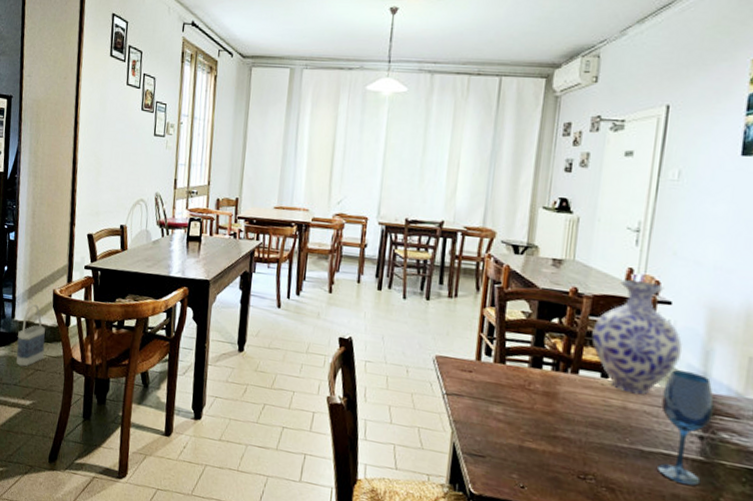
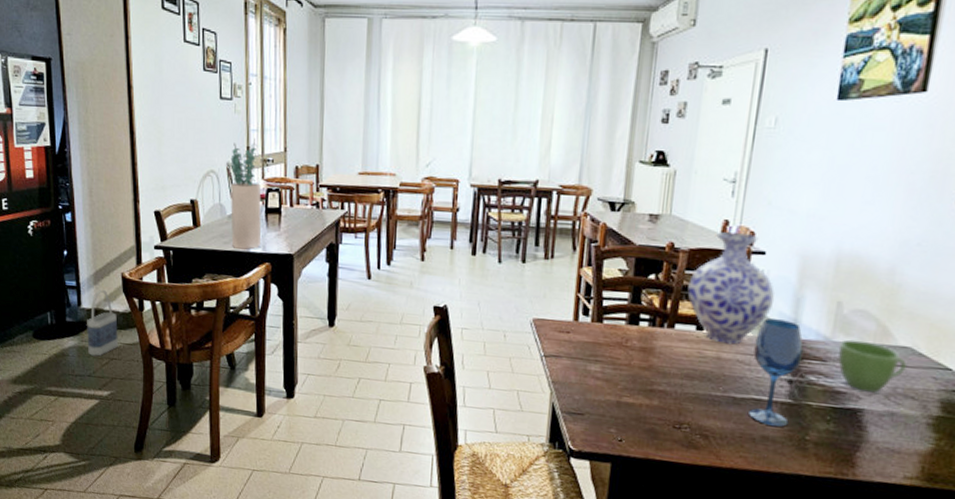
vase: none [154,172,184,274] -> present [230,138,262,250]

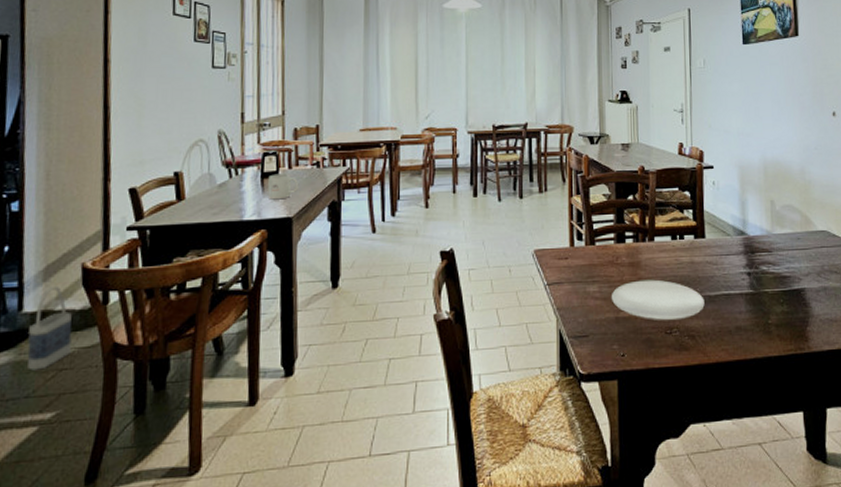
vase: present [230,138,262,250] -> none [221,104,257,219]
mug: none [271,210,300,236] -> present [267,173,299,200]
plate: none [615,367,727,417] -> present [612,279,705,321]
vase: present [687,232,776,345] -> none [660,153,726,249]
wineglass: present [747,318,804,428] -> none [718,221,754,317]
cup: present [837,339,907,393] -> none [778,230,827,273]

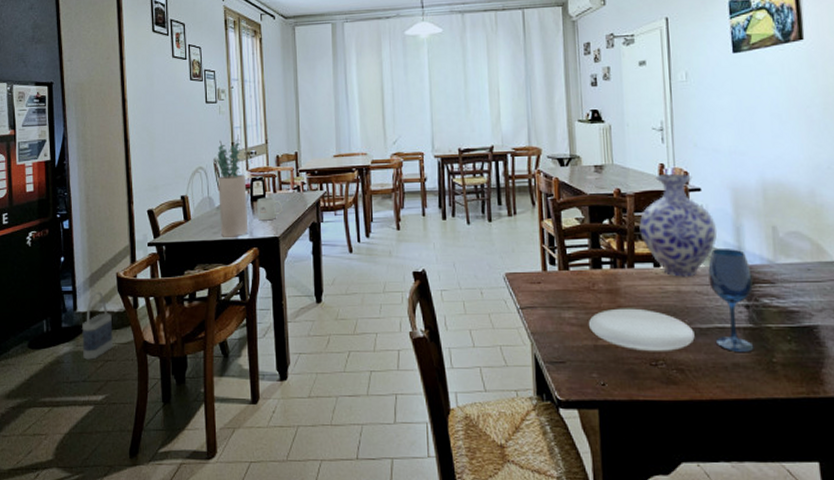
vase: none [221,104,257,219] -> present [217,134,249,237]
vase: none [660,153,726,249] -> present [639,174,718,277]
wineglass: none [718,221,754,317] -> present [708,249,754,353]

